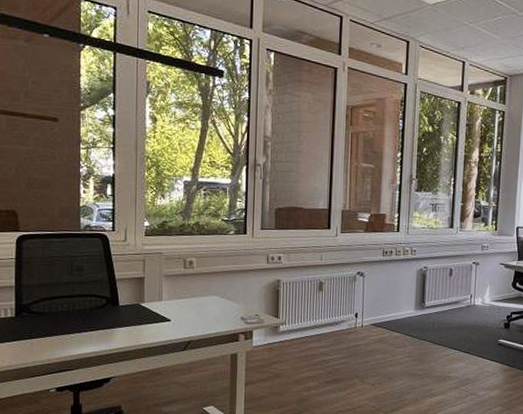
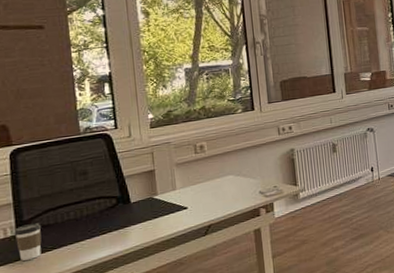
coffee cup: none [13,309,38,342] -> present [14,223,42,261]

